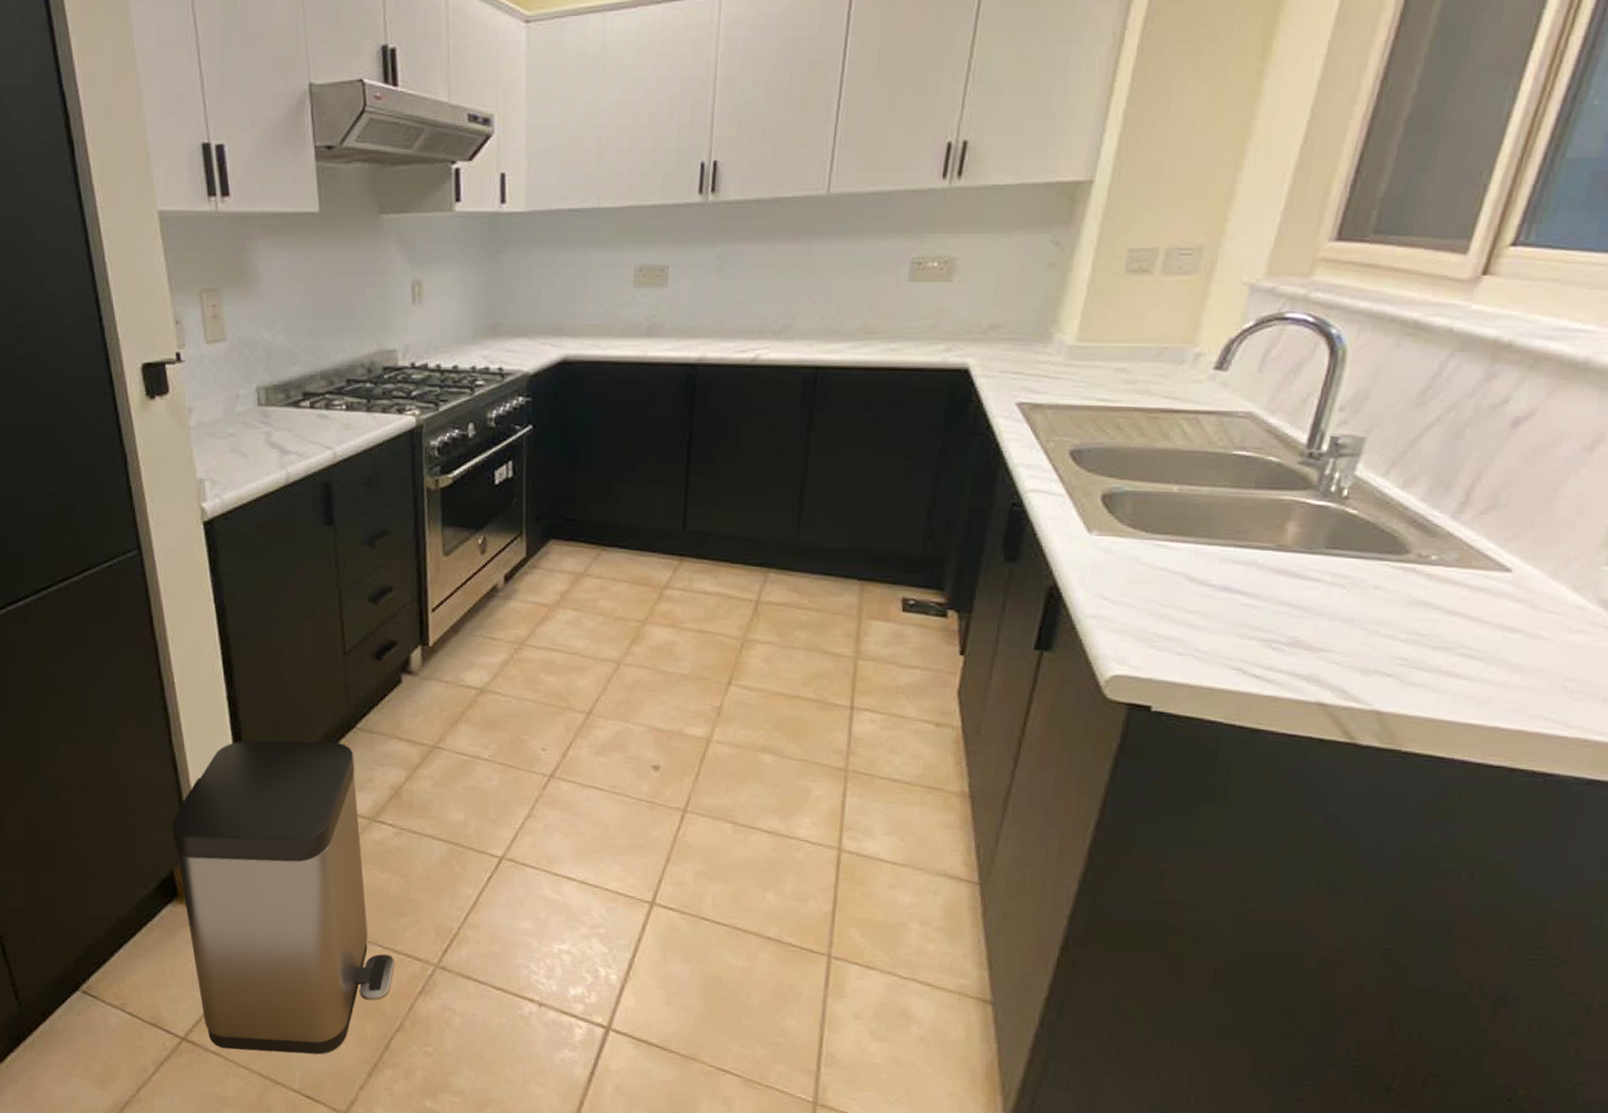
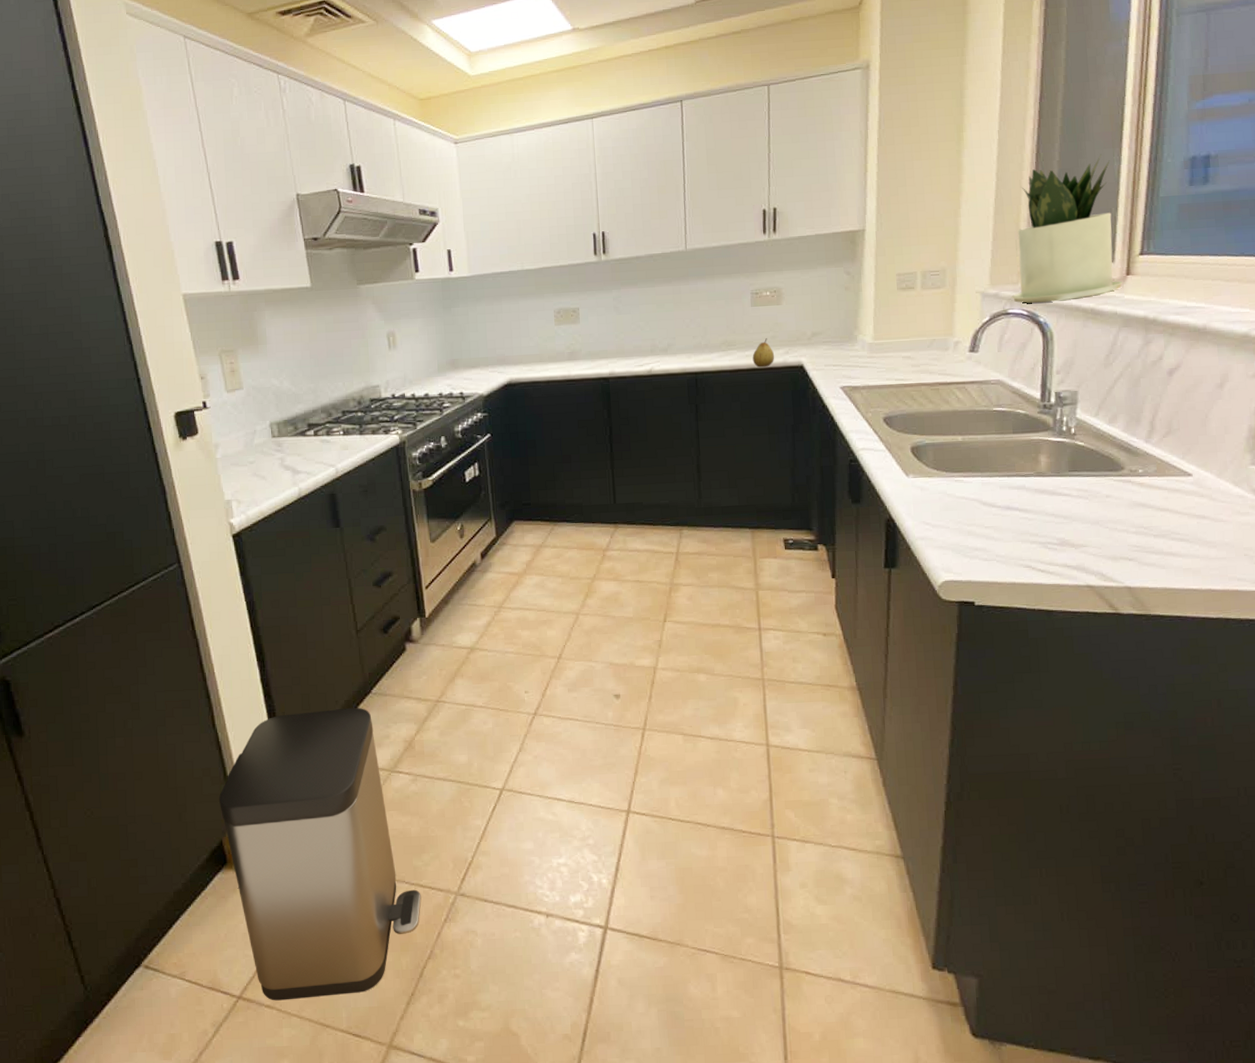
fruit: none [898,327,931,367] -> present [752,338,775,368]
planter: none [1294,86,1499,306] -> present [1011,154,1125,303]

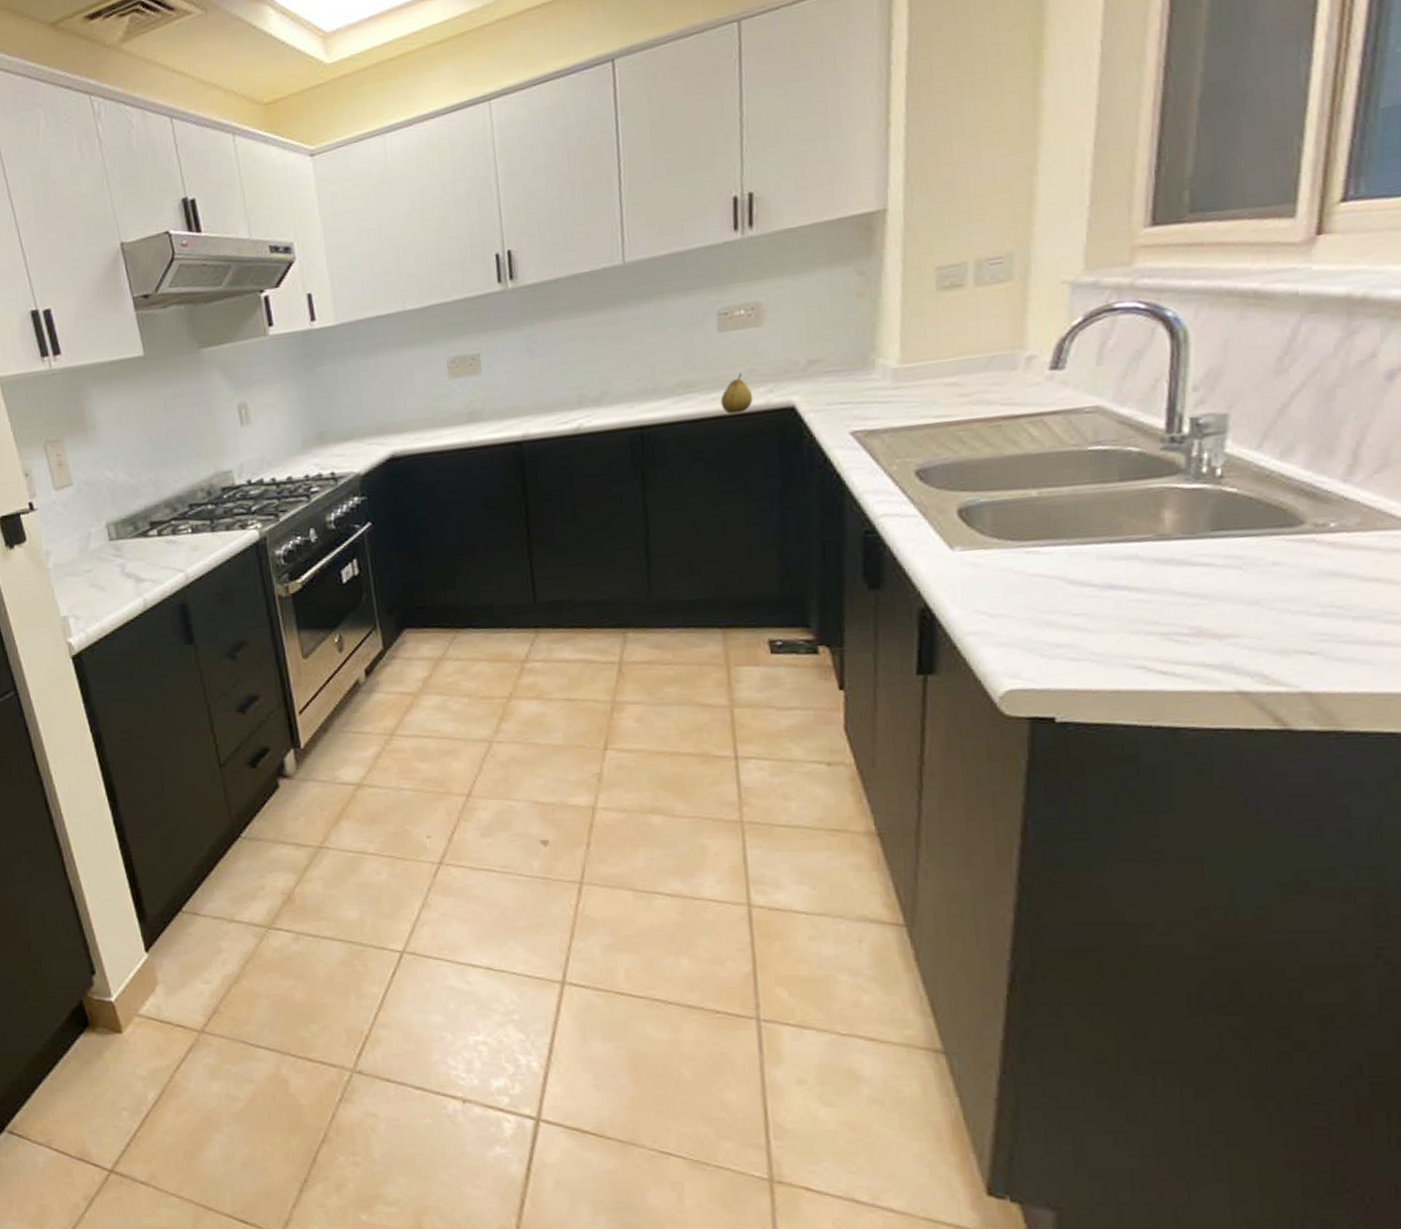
pedal bin: present [218,707,422,1001] -> none [75,853,311,1178]
planter: present [1011,154,1125,303] -> none [1119,54,1313,292]

